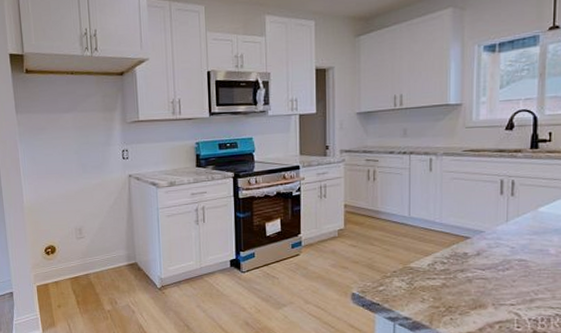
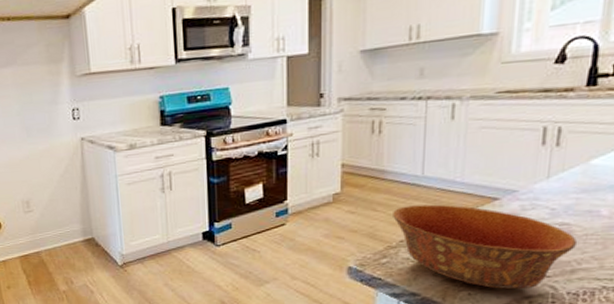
bowl: none [387,241,534,315] -> present [393,204,578,289]

